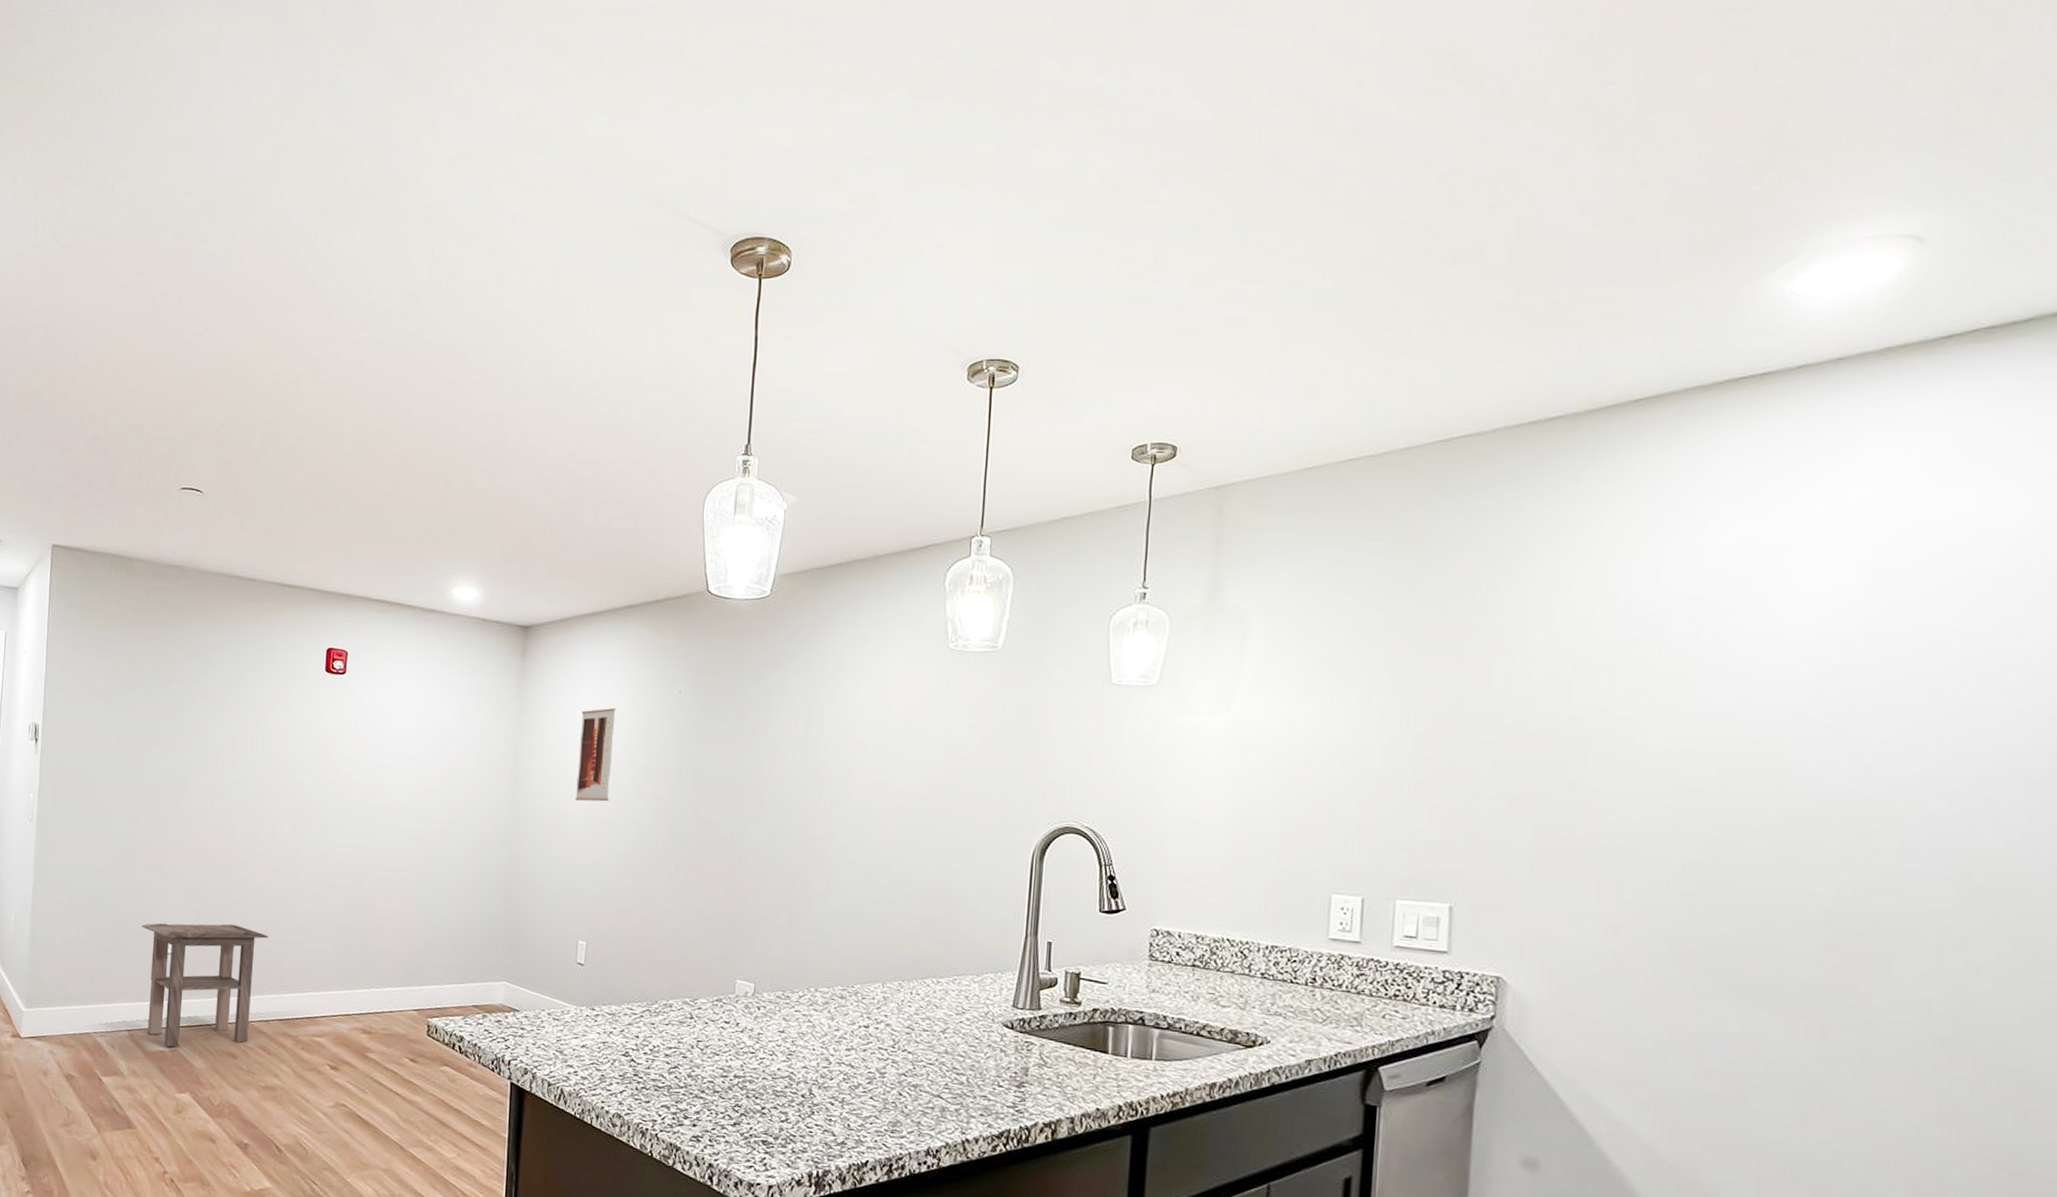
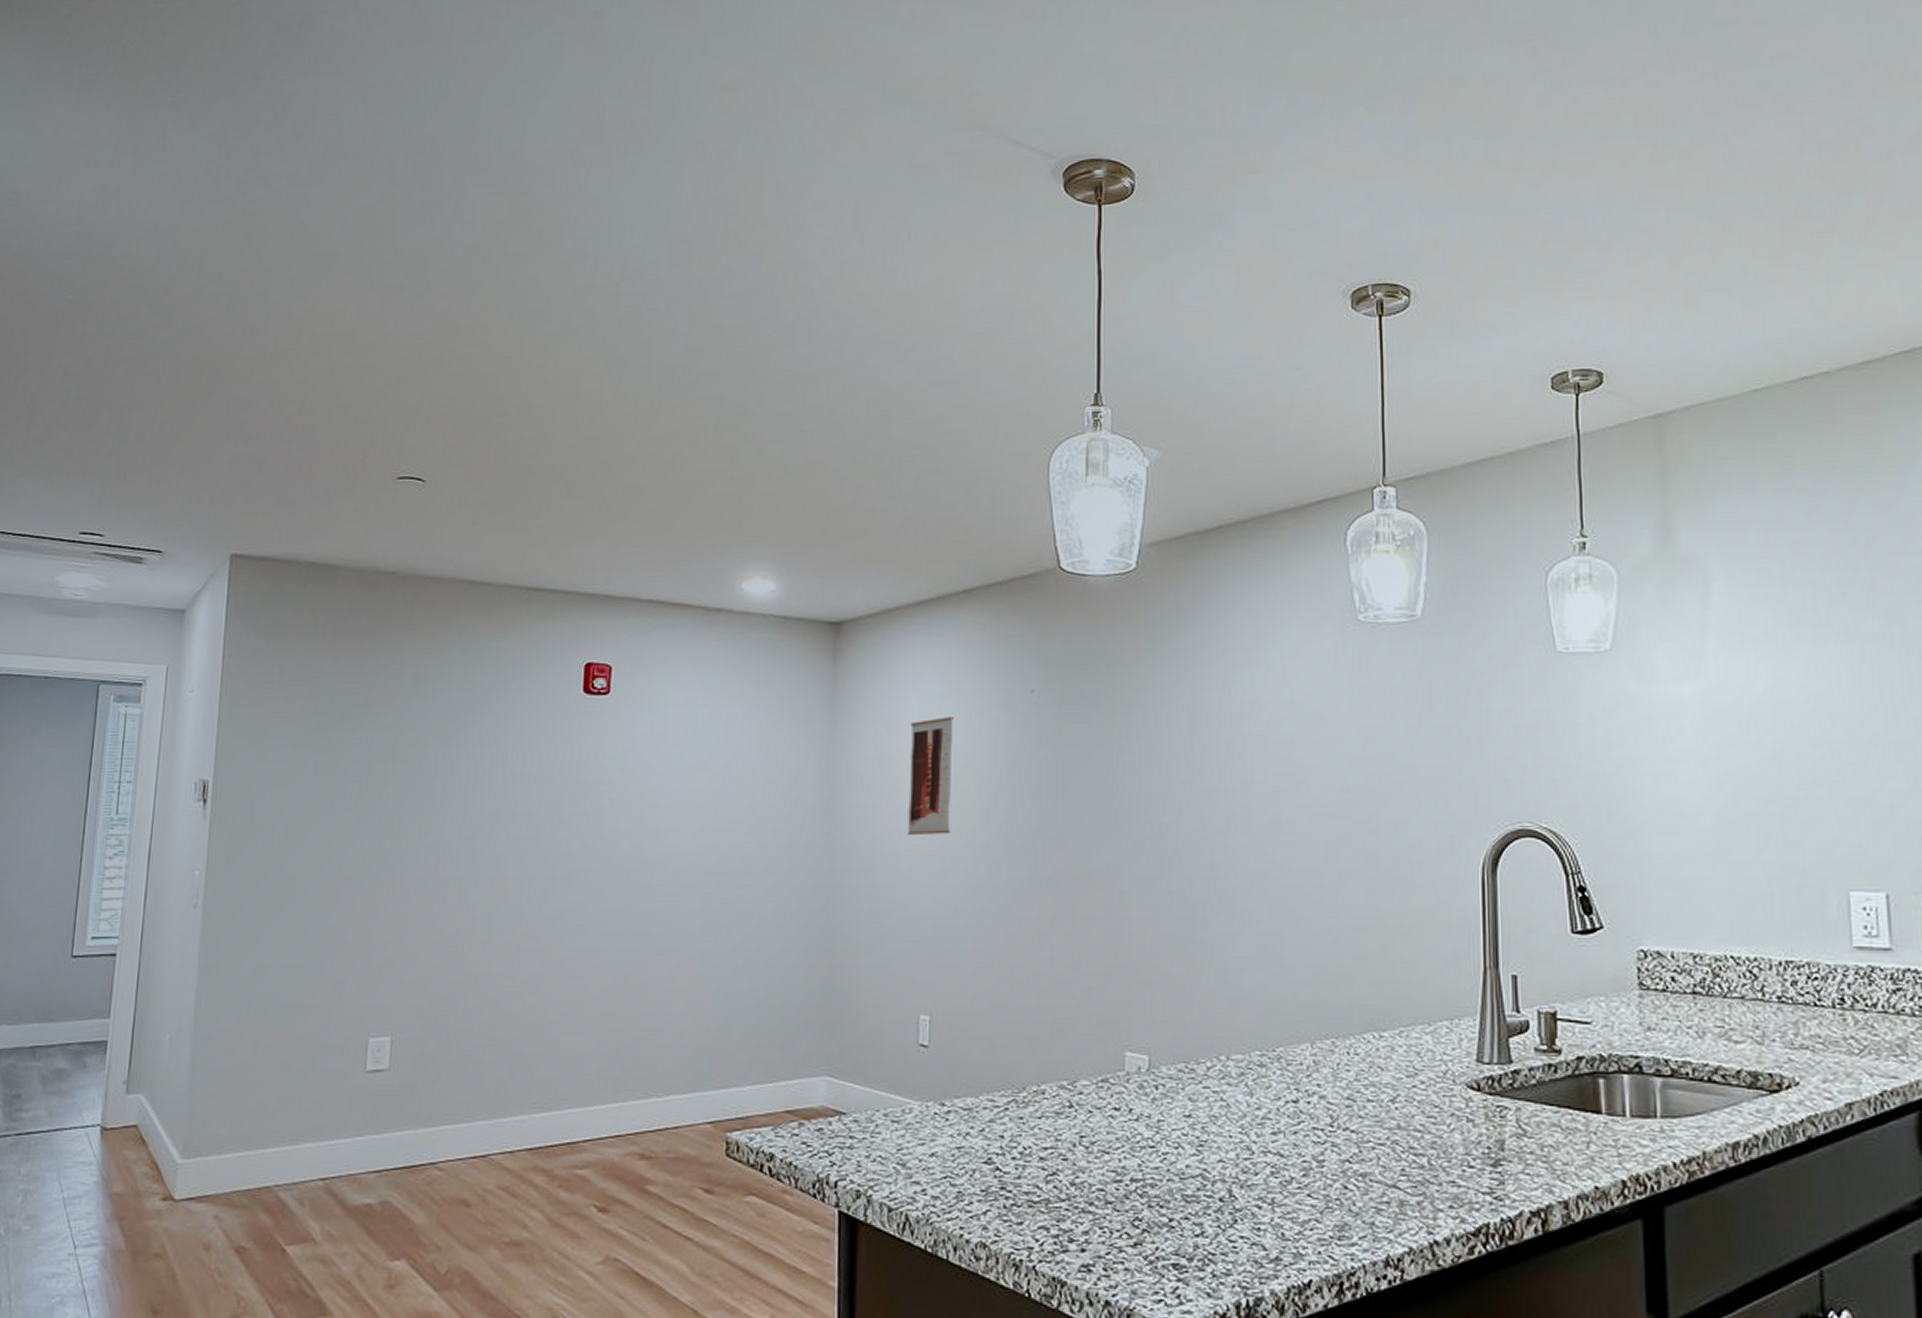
side table: present [141,923,268,1047] -> none [342,1026,512,1197]

